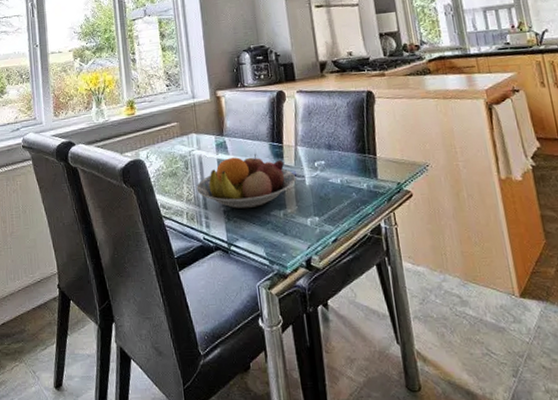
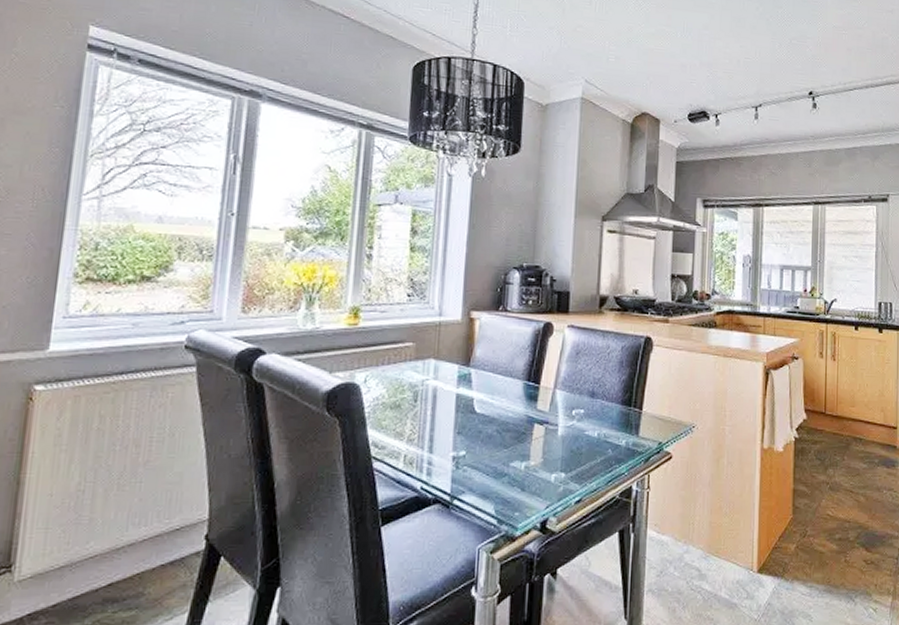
fruit bowl: present [197,154,296,209] -> none [423,393,547,456]

